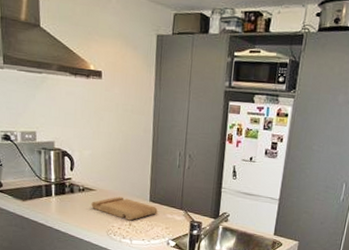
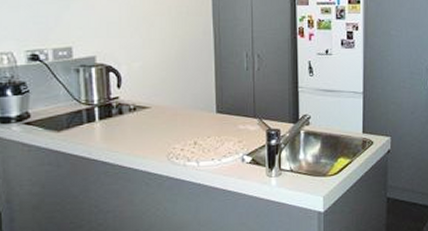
cutting board: present [91,196,158,221] -> none [145,111,227,139]

